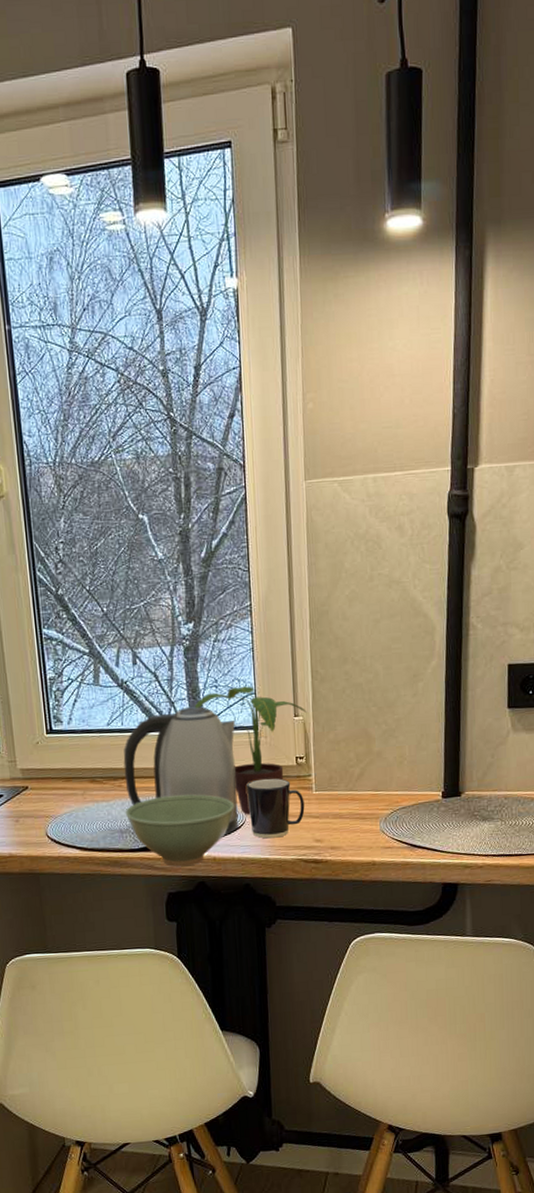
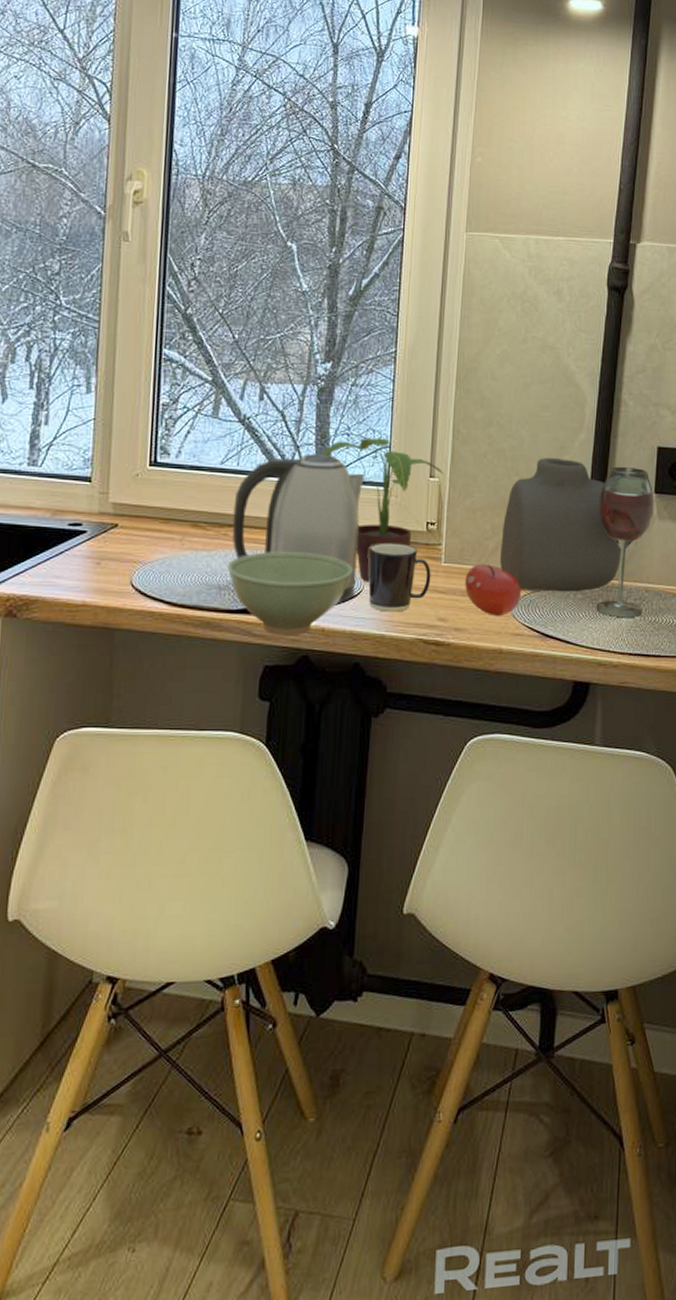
fruit: none [336,789,389,833] -> present [465,564,522,616]
vase: none [365,685,480,809] -> present [500,458,622,592]
wineglass: none [454,686,508,824] -> present [596,466,654,618]

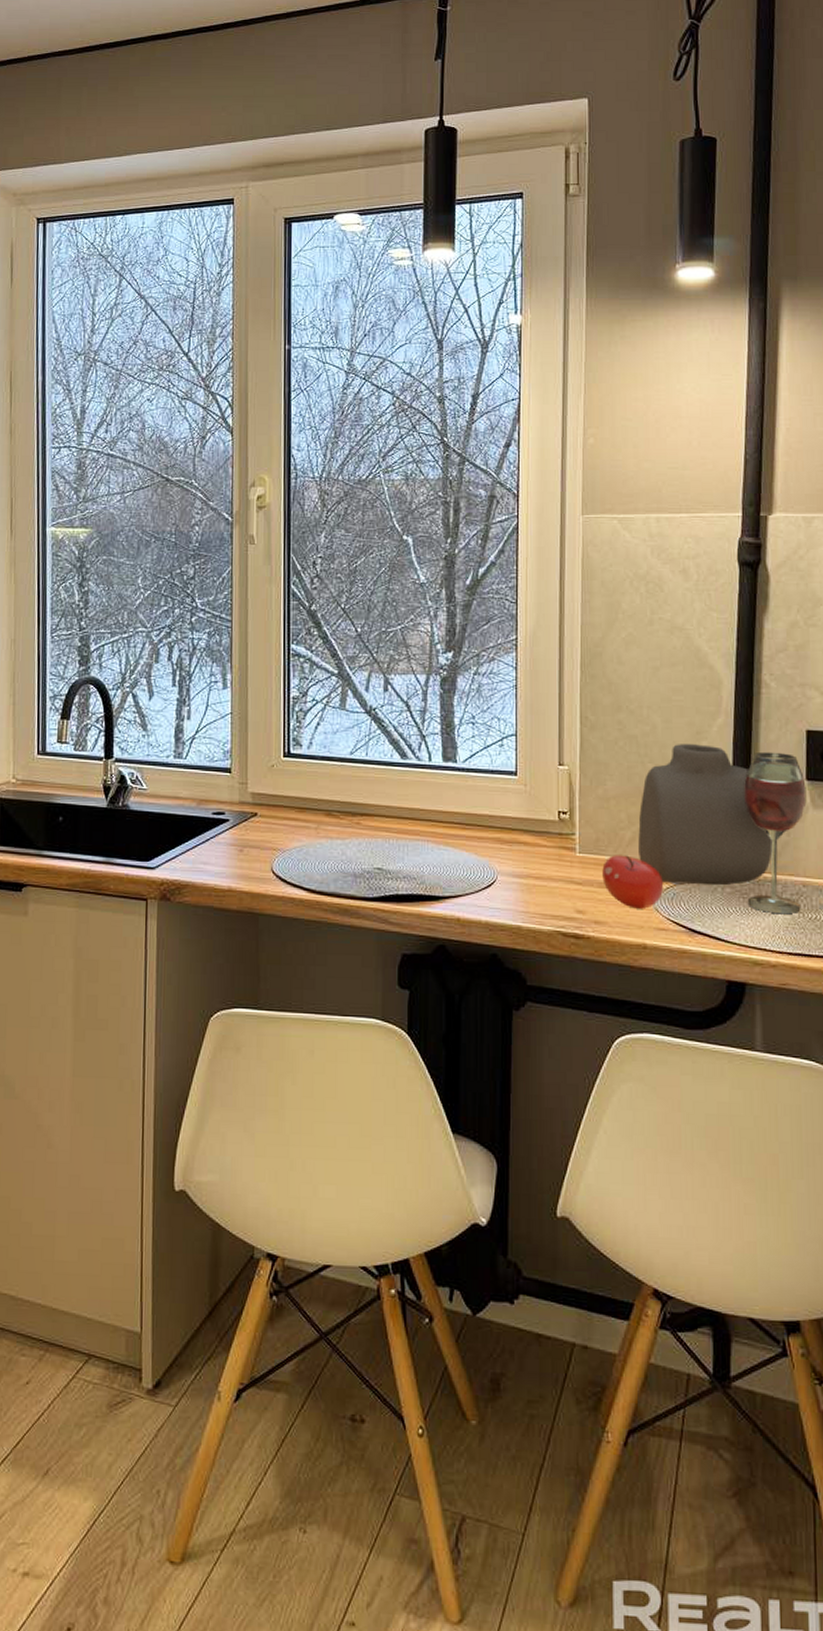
bowl: present [227,551,354,635] -> none [361,839,486,924]
kettle: present [231,453,364,603] -> none [364,742,491,892]
potted plant: present [321,437,444,583] -> none [447,726,573,873]
mug: present [368,542,431,612] -> none [500,832,566,903]

